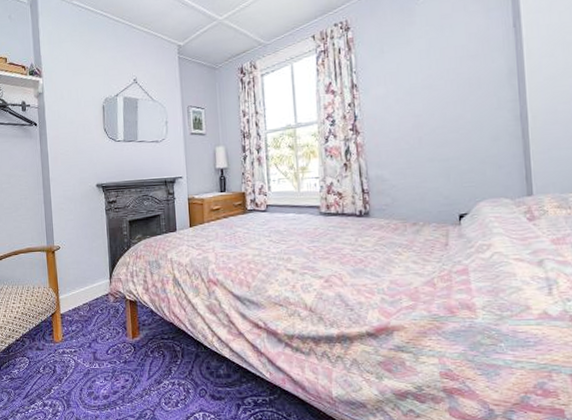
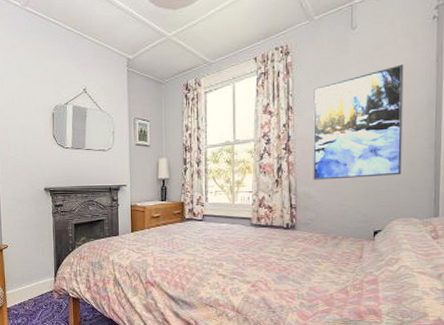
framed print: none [379,32,485,162] -> present [313,64,404,180]

